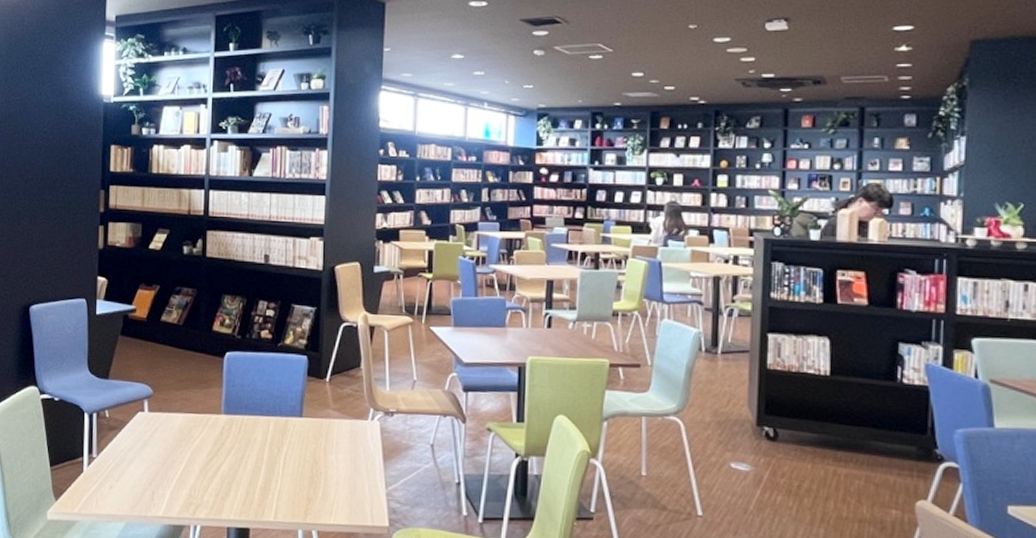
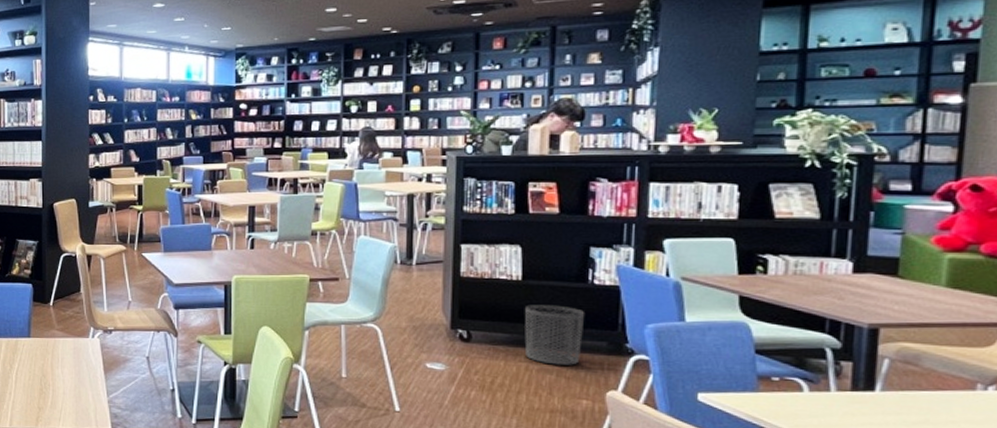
waste bin: none [832,402,894,471] -> present [524,305,585,365]

